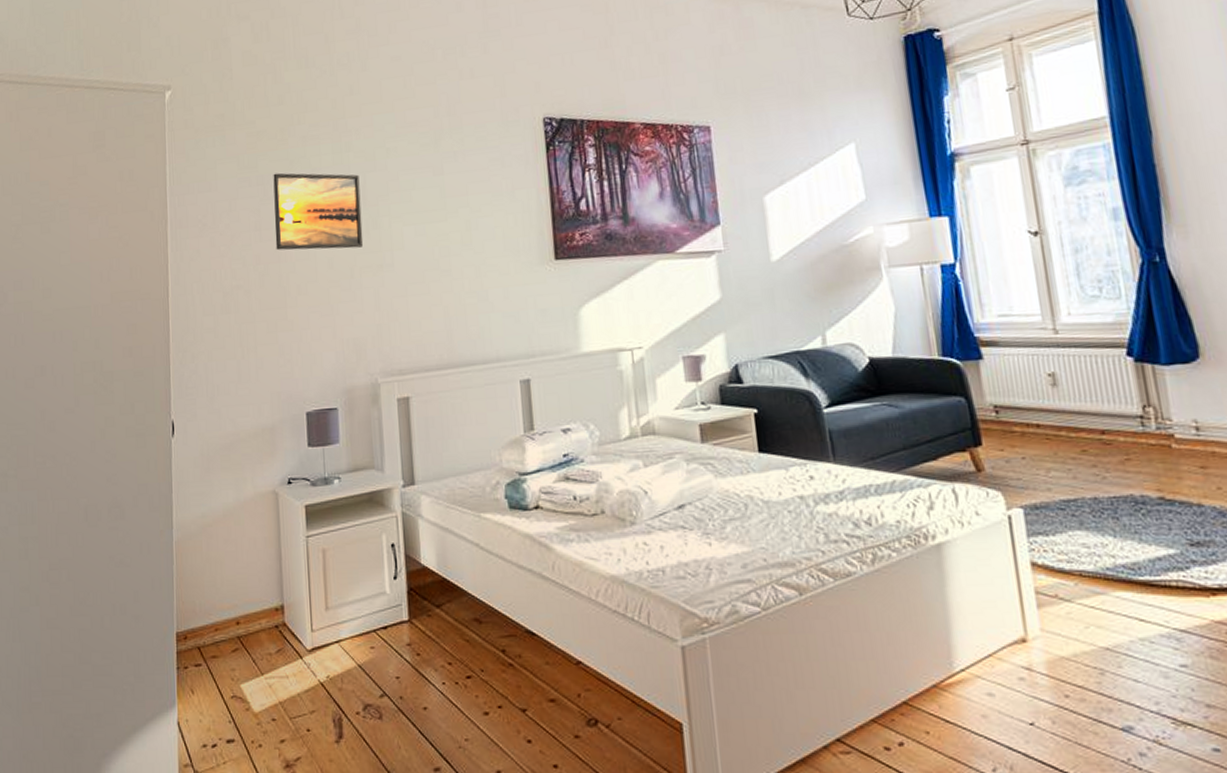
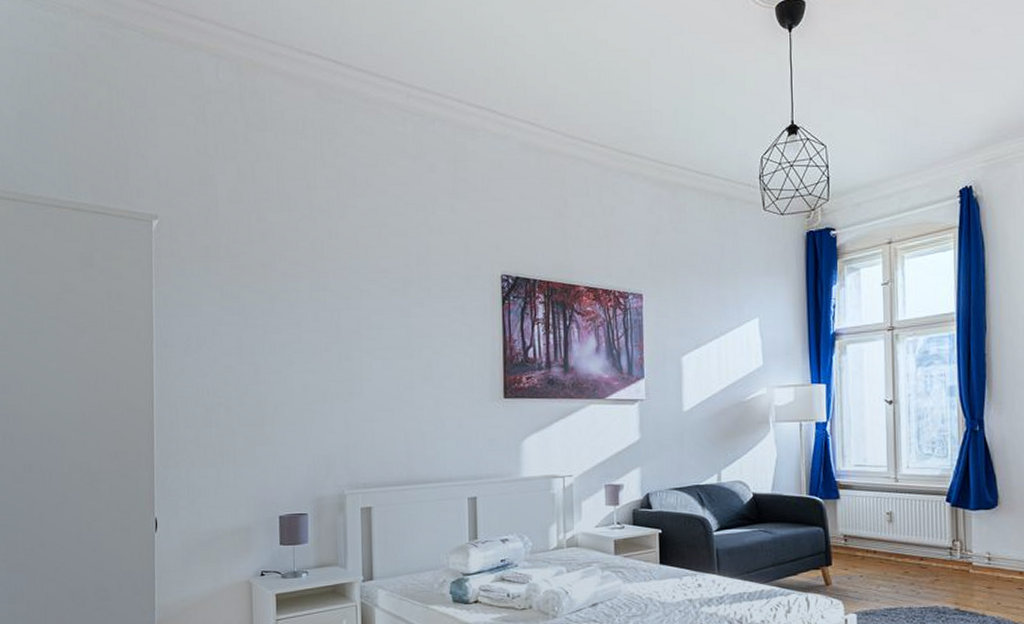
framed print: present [273,173,364,251] -> none [254,304,336,377]

